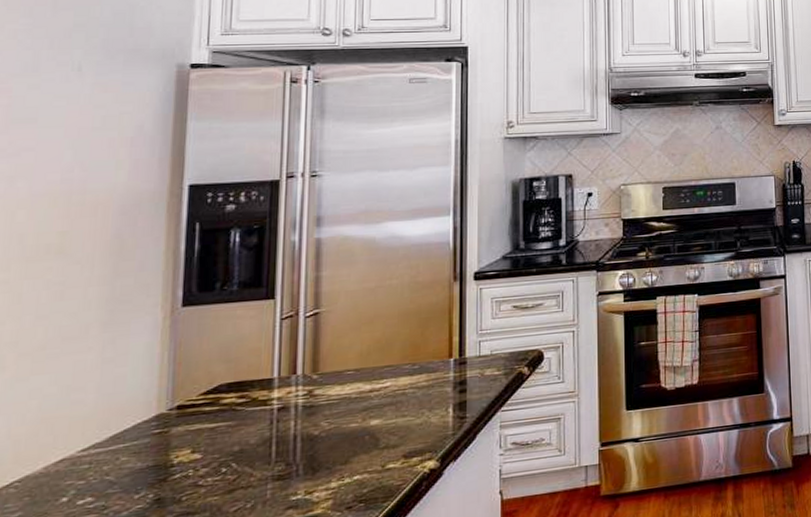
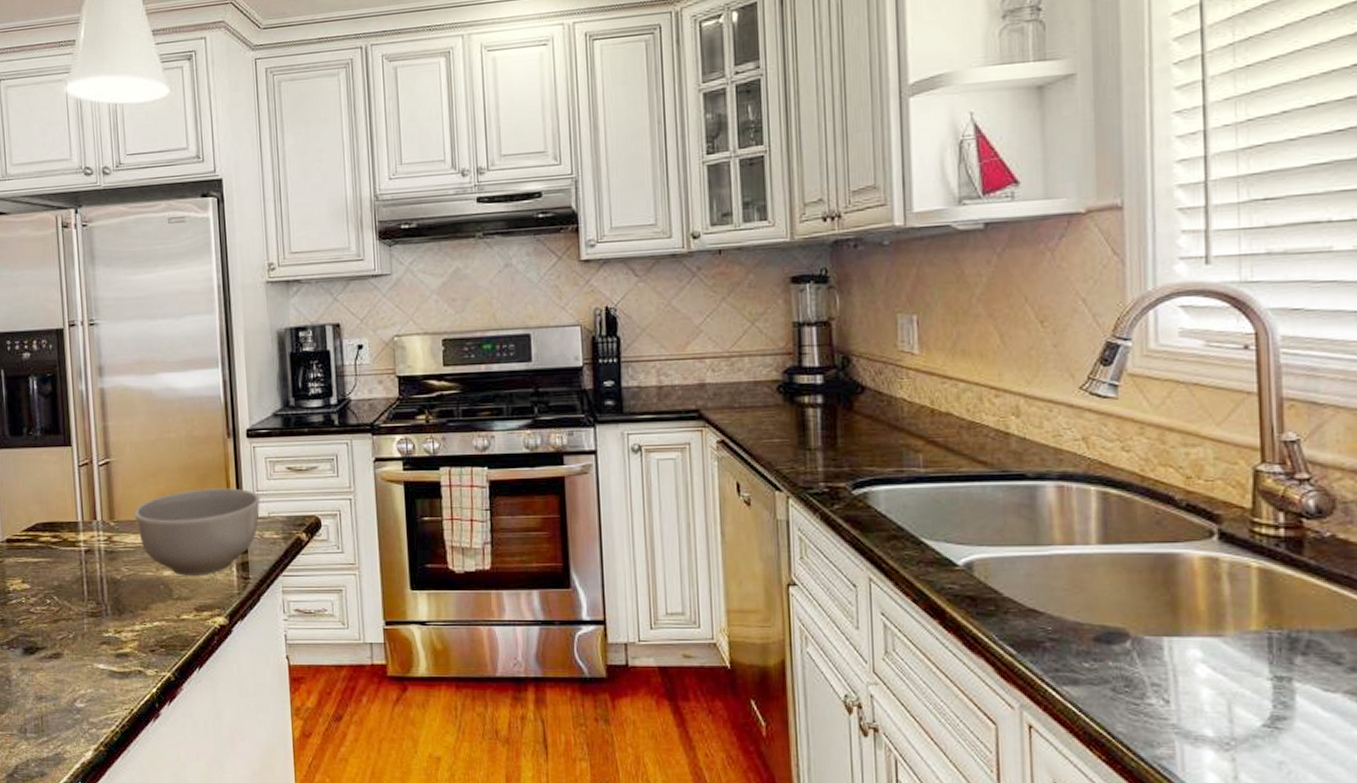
bowl: none [342,329,483,423] -> present [134,488,260,576]

